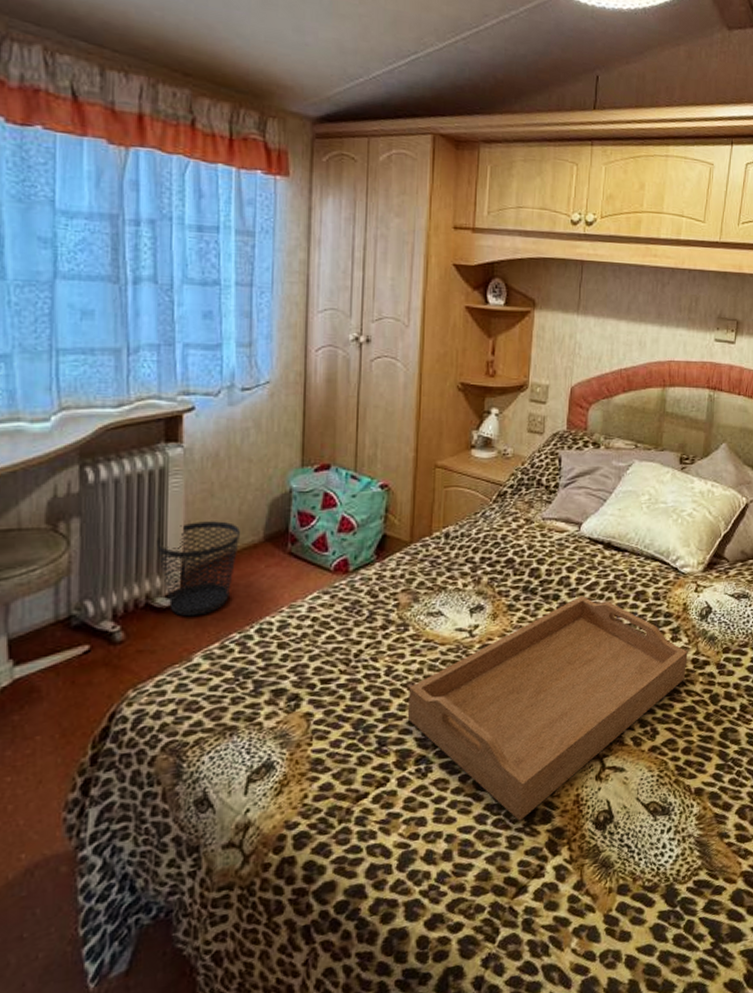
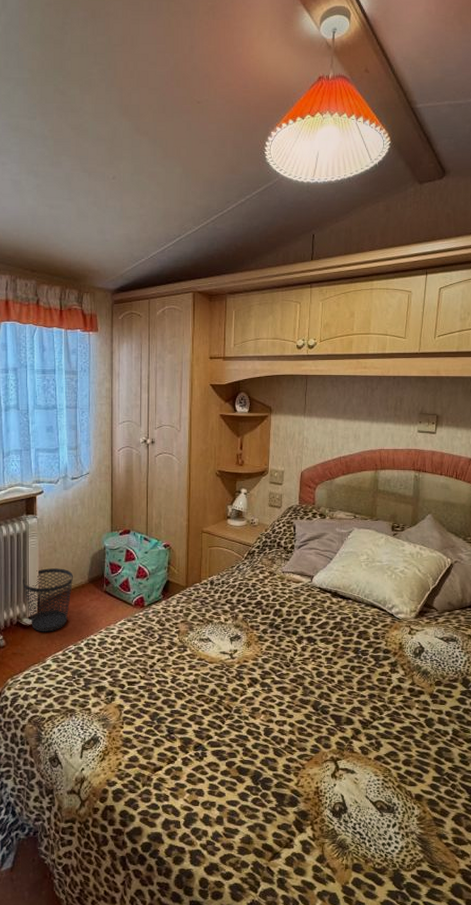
serving tray: present [407,596,688,821] -> none [187,632,405,802]

